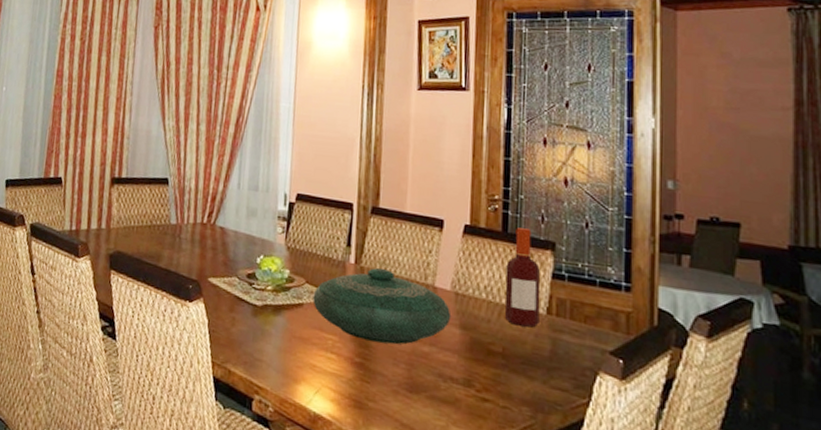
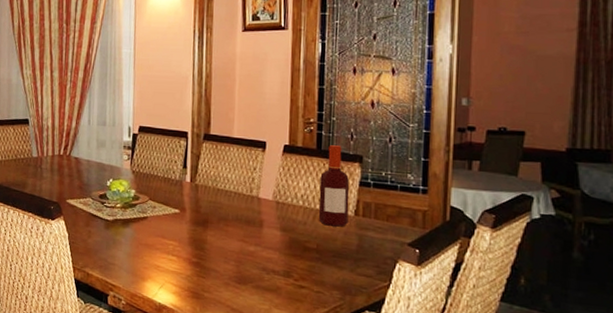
decorative bowl: present [313,267,452,344] -> none [155,184,273,246]

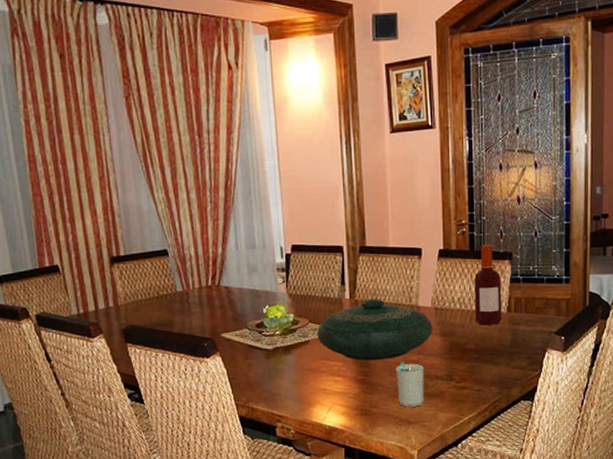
decorative bowl: none [155,184,273,246] -> present [317,298,433,360]
cup: none [230,251,261,298] -> present [395,362,424,407]

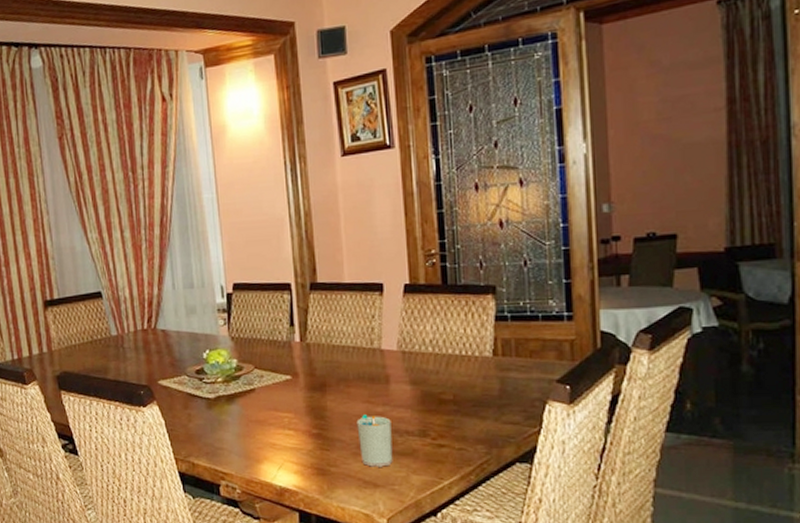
decorative bowl: present [317,298,433,360] -> none [263,341,401,412]
bottle: present [474,245,502,325] -> none [449,277,486,372]

